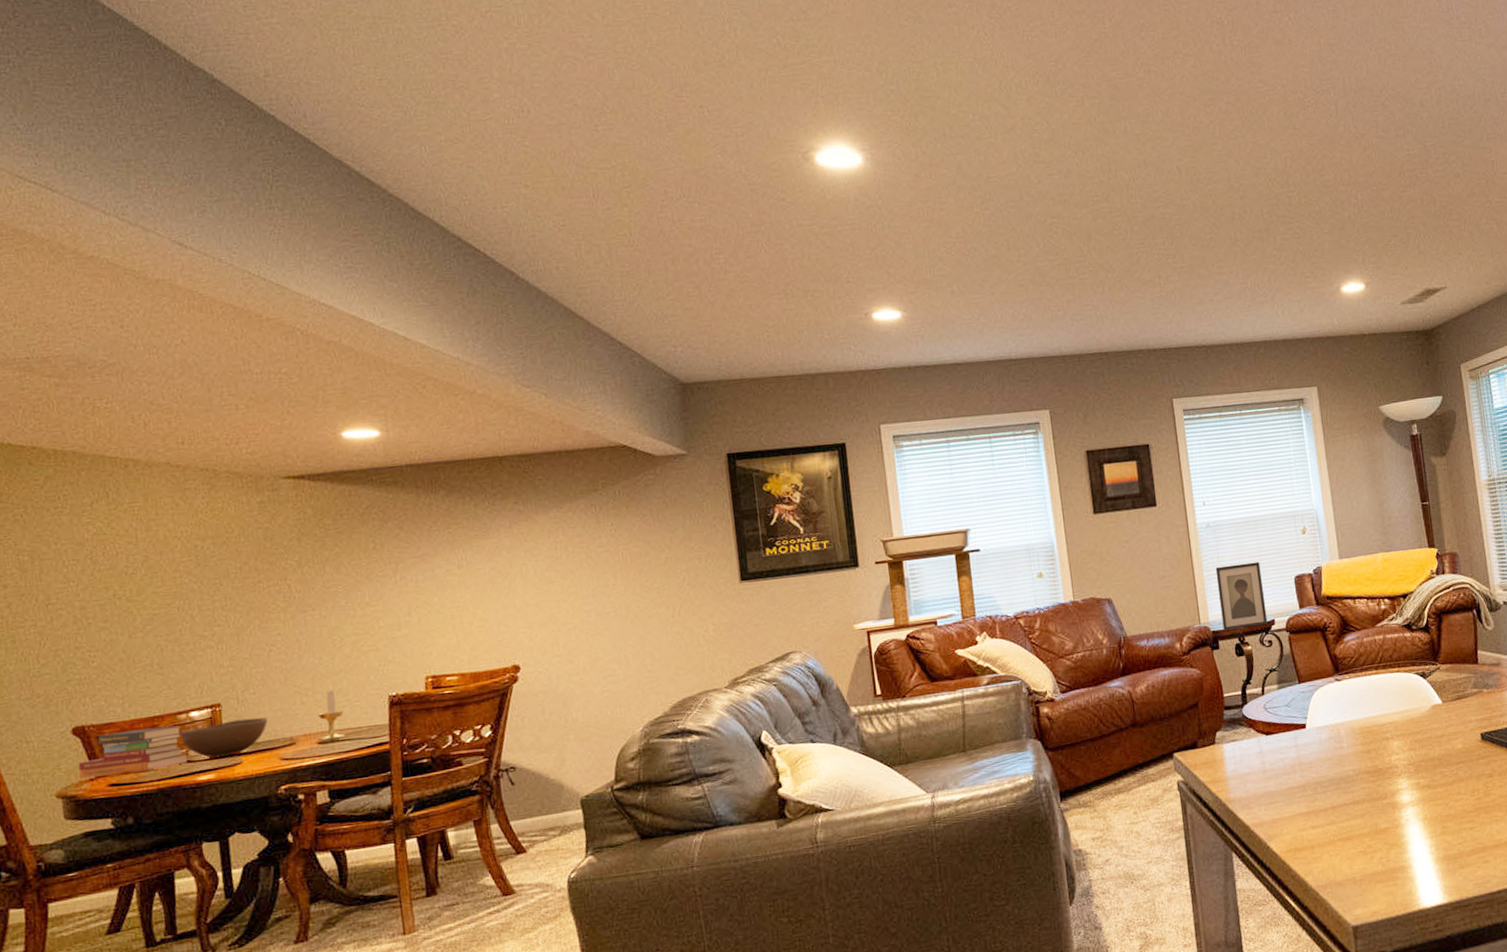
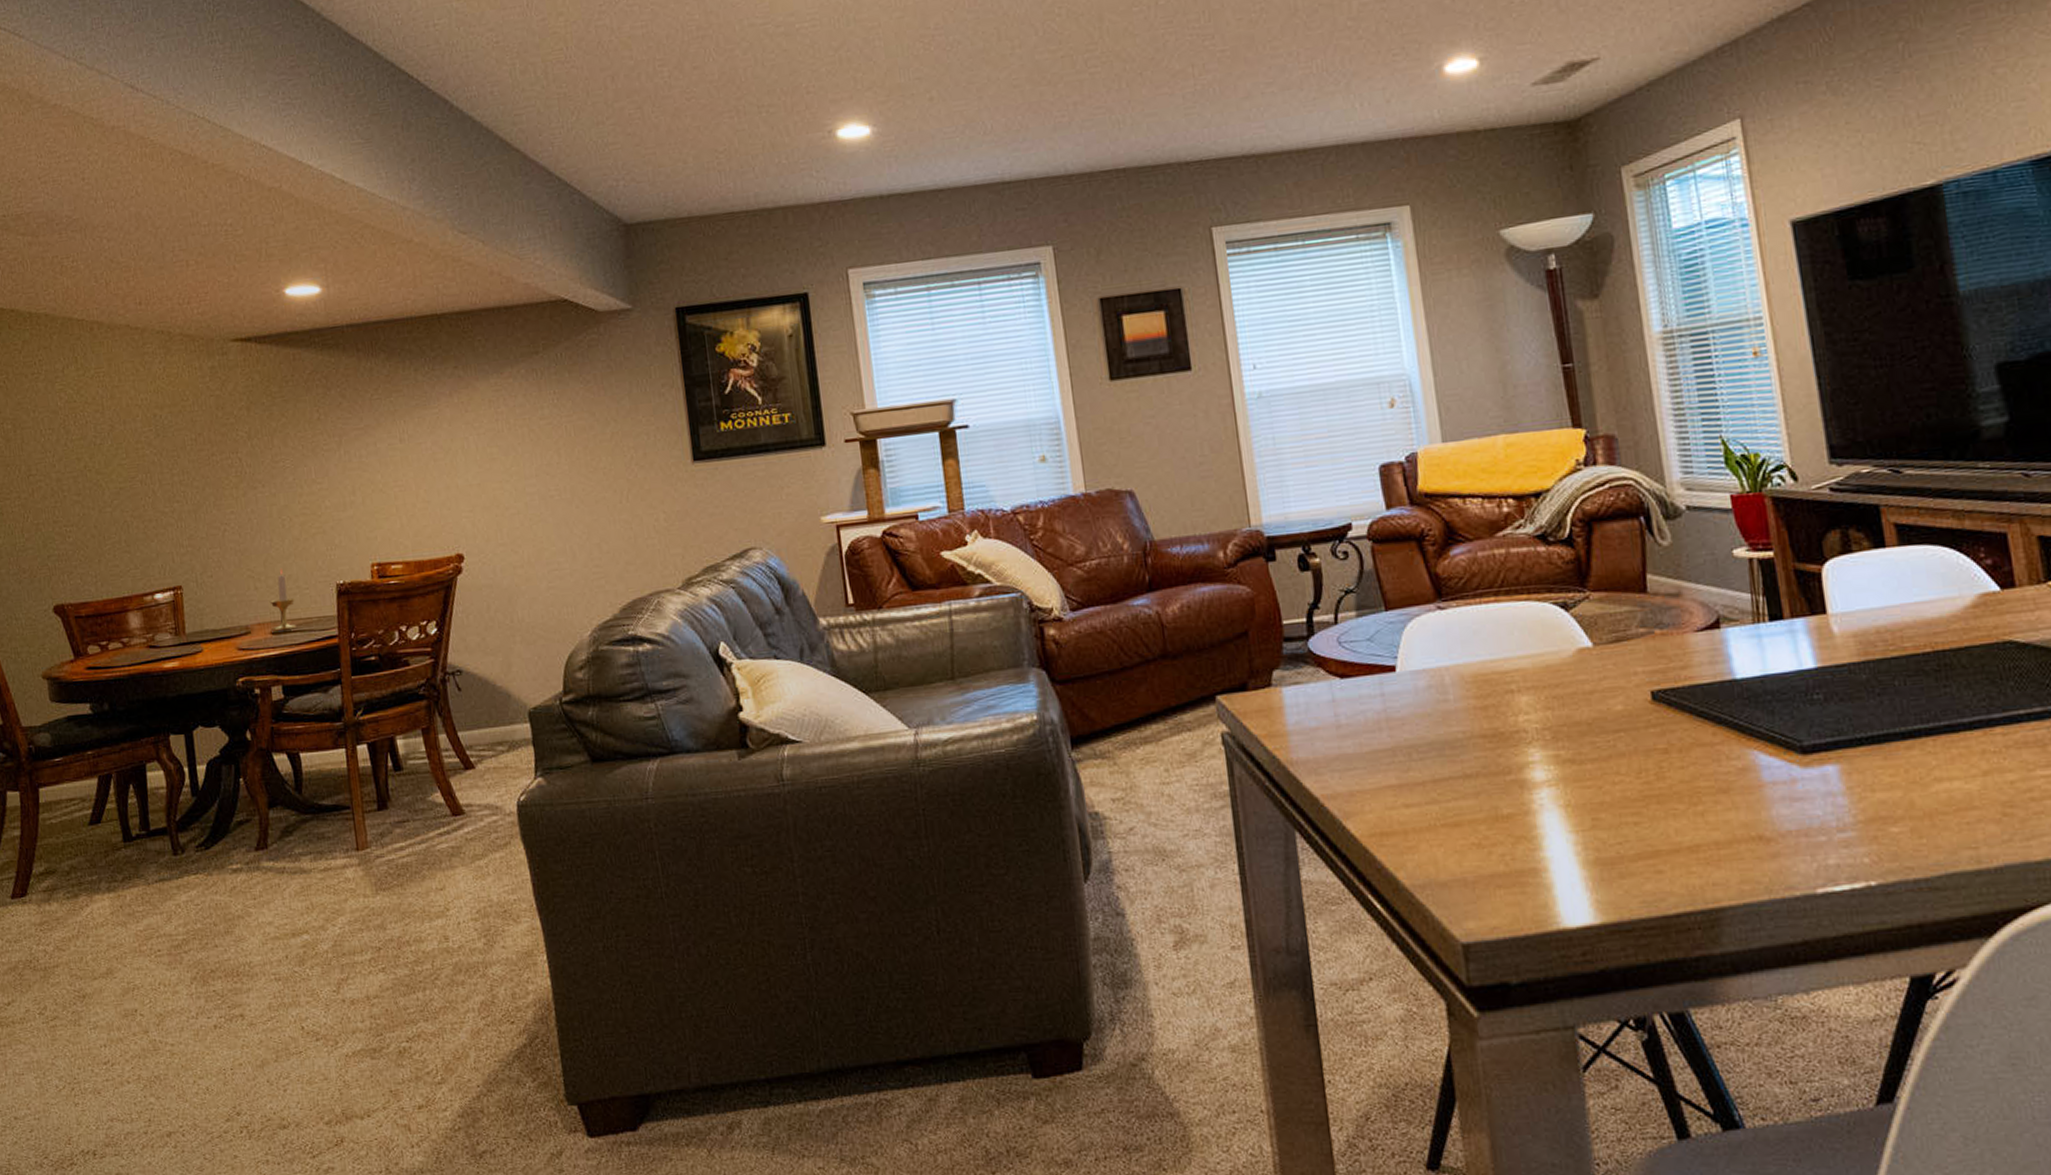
books: present [78,725,188,779] -> none [59,608,155,660]
bowl: present [180,717,268,758] -> none [147,602,225,644]
picture frame: present [1215,561,1268,630] -> none [1270,445,1342,536]

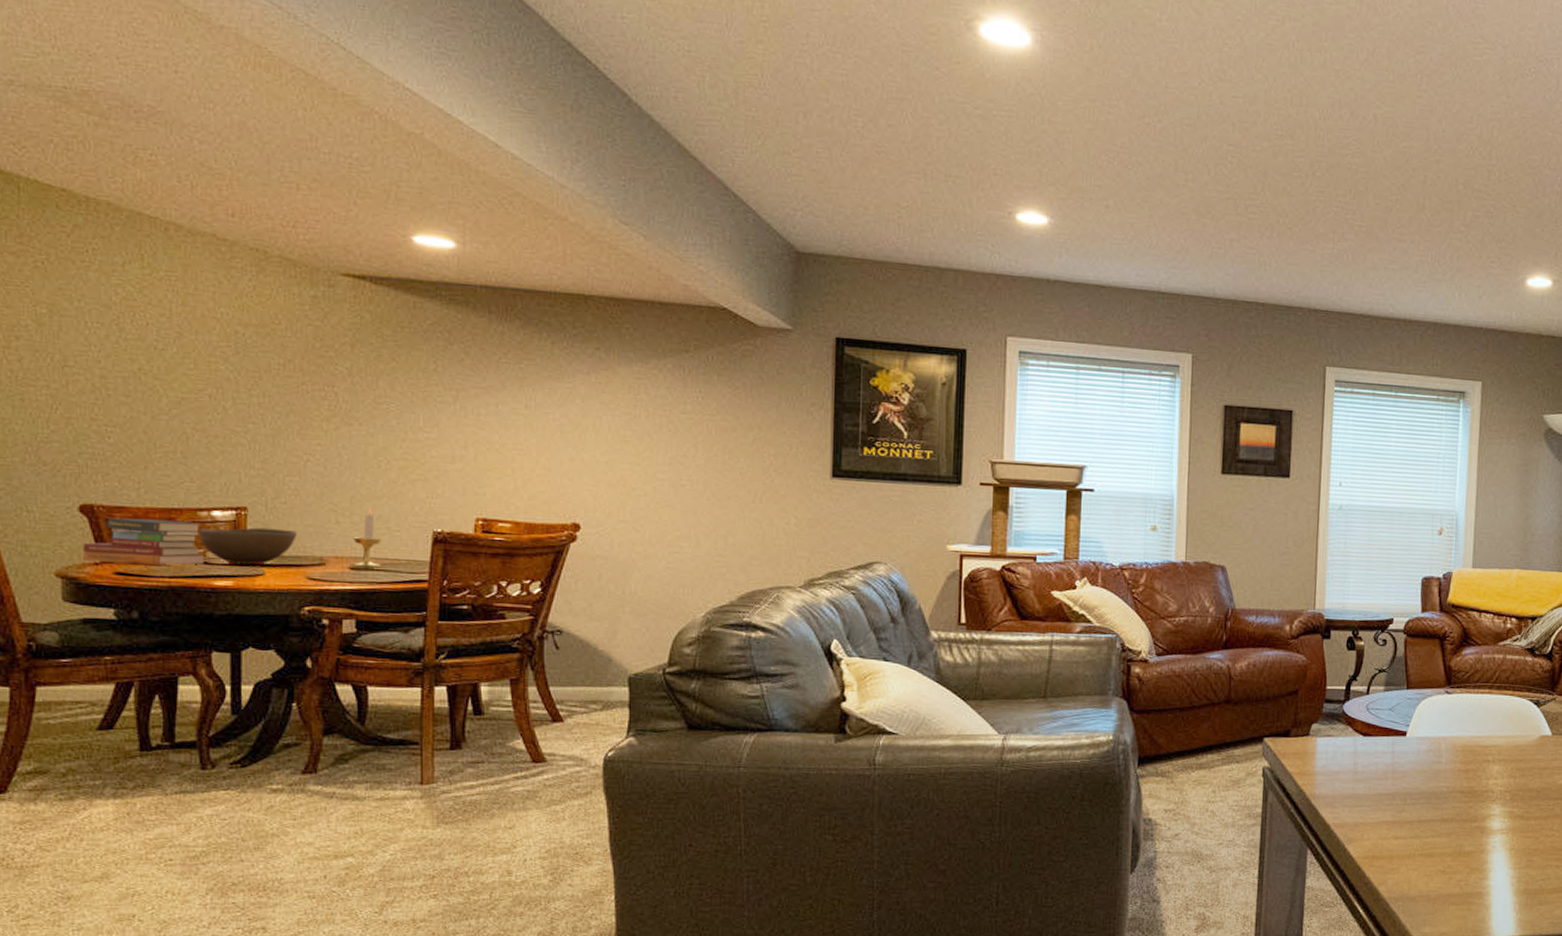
books: none [59,608,155,660] -> present [82,517,205,566]
bowl: none [147,602,225,644] -> present [199,527,297,565]

